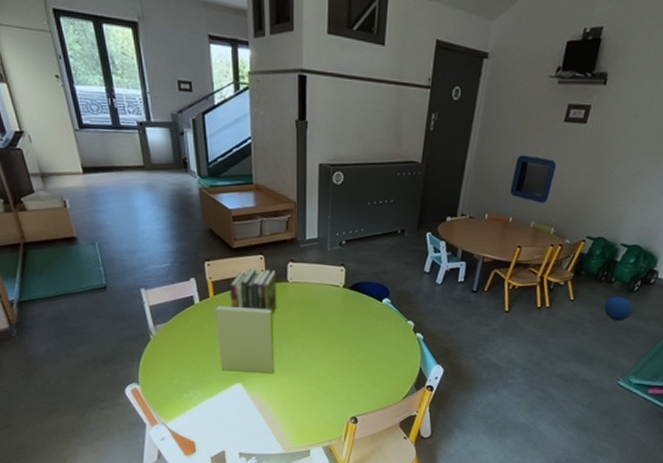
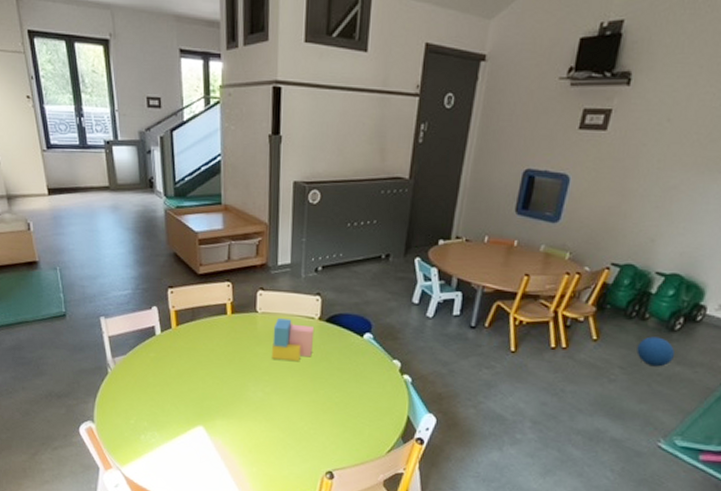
book: present [216,305,275,374] -> none [178,337,241,417]
books: present [230,268,278,314] -> none [193,296,246,348]
toy blocks: none [302,287,340,325] -> present [272,318,315,362]

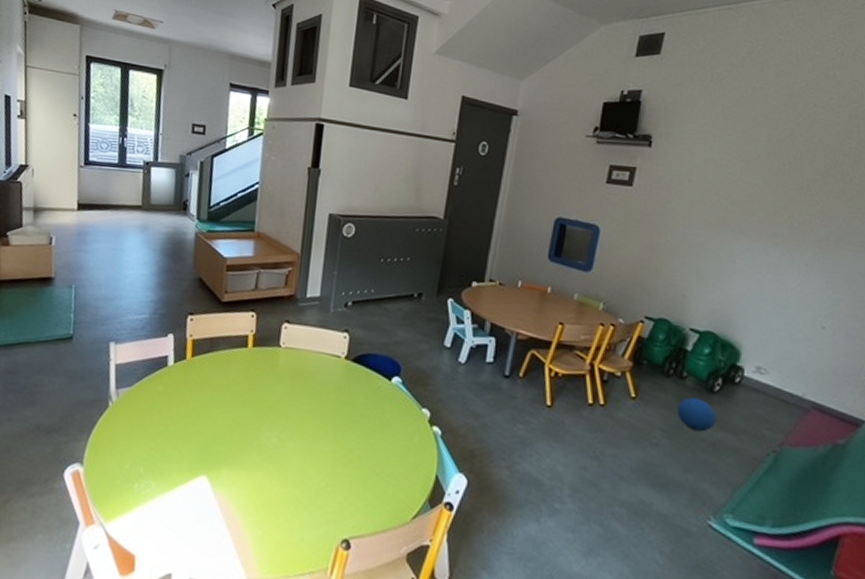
toy blocks: present [272,318,315,362] -> none [291,355,340,406]

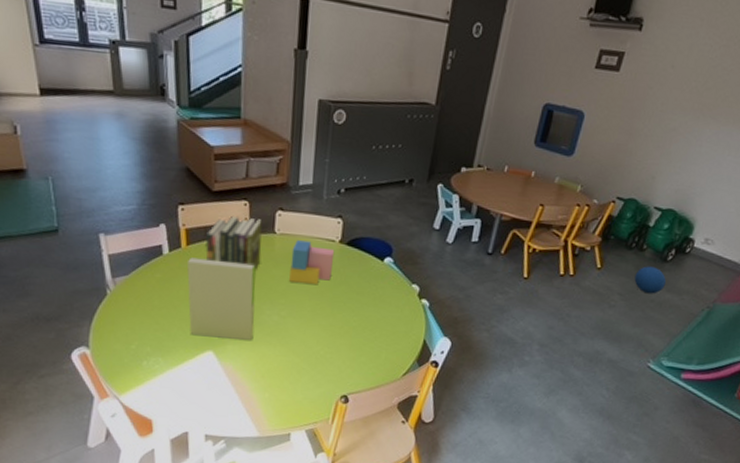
book: none [185,370,259,467] -> present [187,257,256,341]
books: none [209,327,268,386] -> present [205,215,263,270]
toy blocks: none [291,355,340,406] -> present [289,240,335,285]

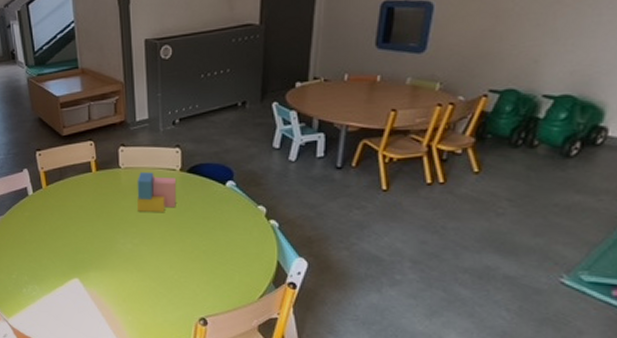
book: present [187,257,256,341] -> none [49,196,112,268]
books: present [205,215,263,270] -> none [61,155,110,203]
ball: present [634,266,667,294] -> none [526,164,574,197]

